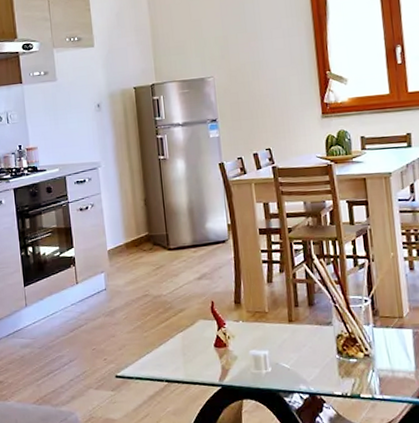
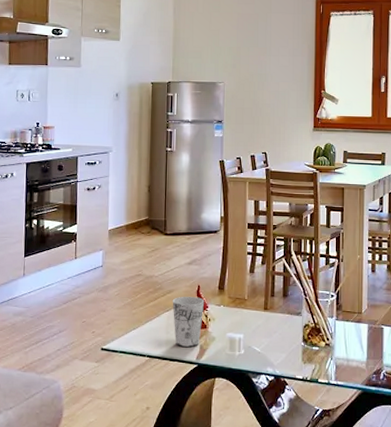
cup: none [185,313,221,369] -> present [172,296,205,348]

